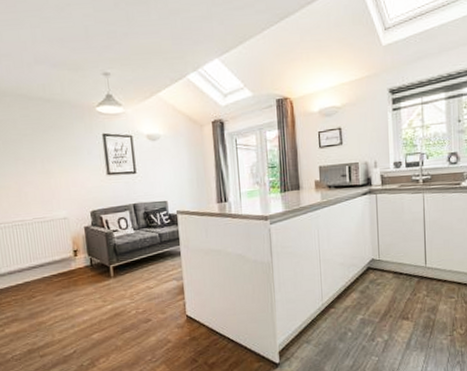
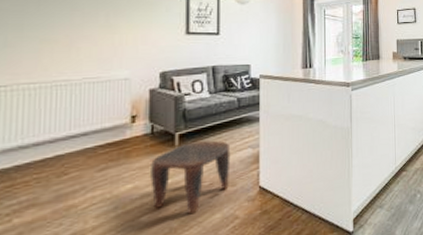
stool: none [94,272,161,336] -> present [151,140,231,215]

